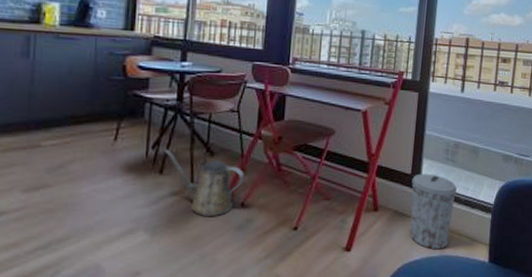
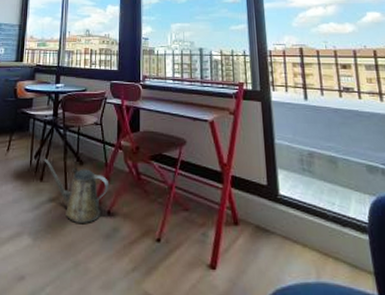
trash can: present [409,173,457,250] -> none [269,185,324,275]

